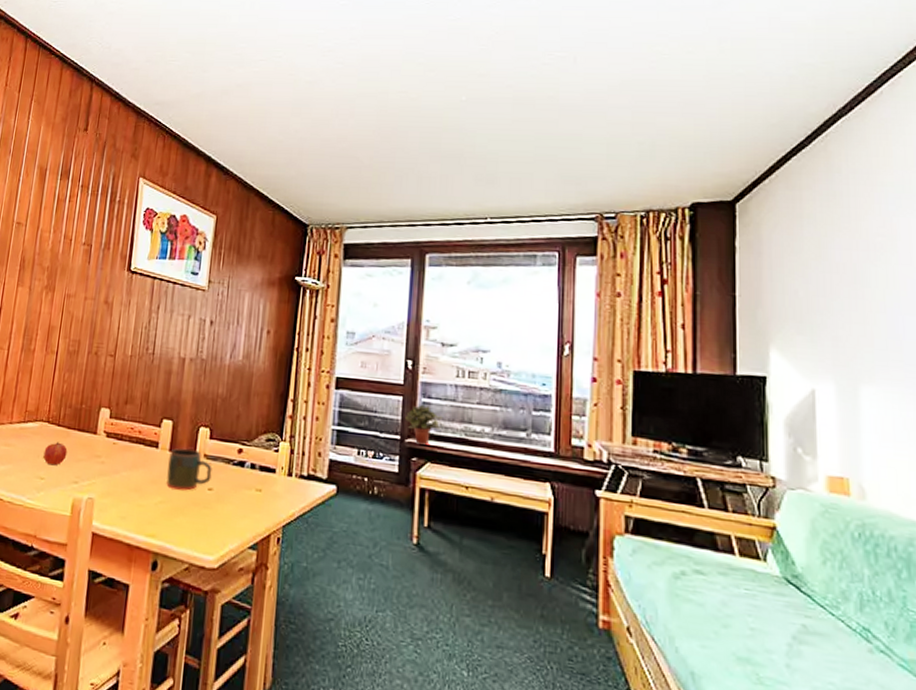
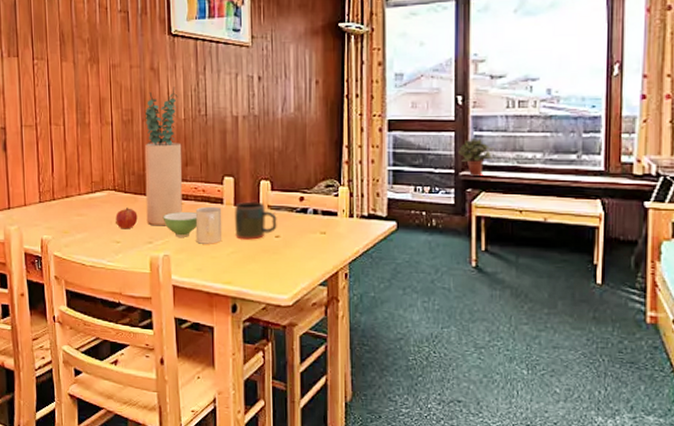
vase: none [75,322,128,466] -> present [144,87,183,226]
bowl: none [93,451,129,480] -> present [162,211,197,237]
cup: none [124,449,156,491] -> present [195,206,223,244]

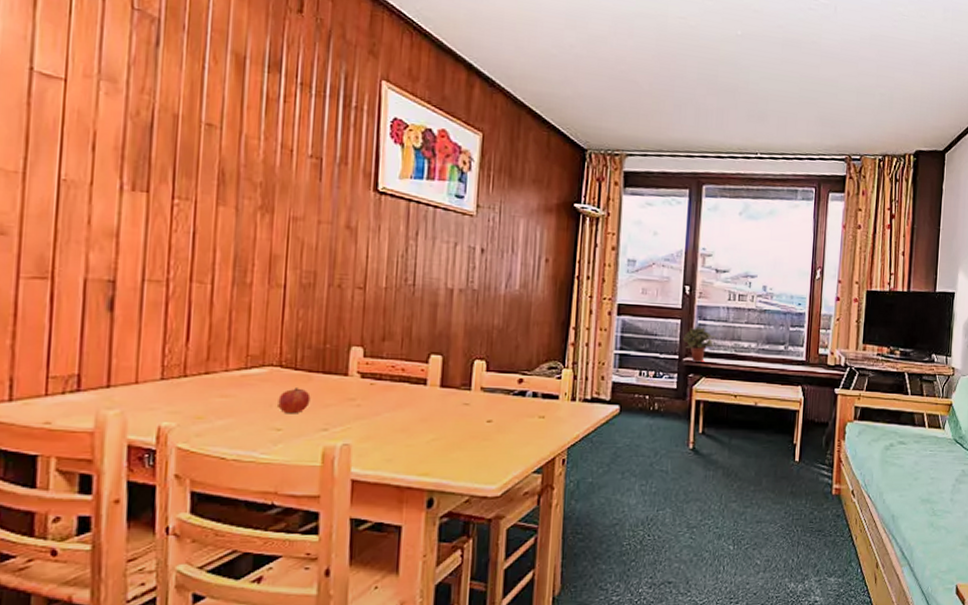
vase: present [144,87,183,226] -> none [322,250,380,410]
bowl: present [162,211,197,237] -> none [345,392,391,423]
cup: present [195,206,223,244] -> none [387,387,424,431]
mug: present [234,201,277,240] -> none [438,383,491,425]

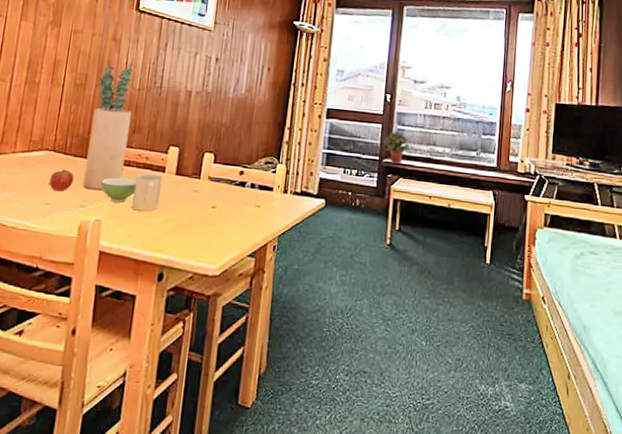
vase: none [322,250,380,410] -> present [82,58,136,191]
bowl: none [345,392,391,423] -> present [100,177,136,203]
cup: none [387,387,424,431] -> present [131,173,163,211]

